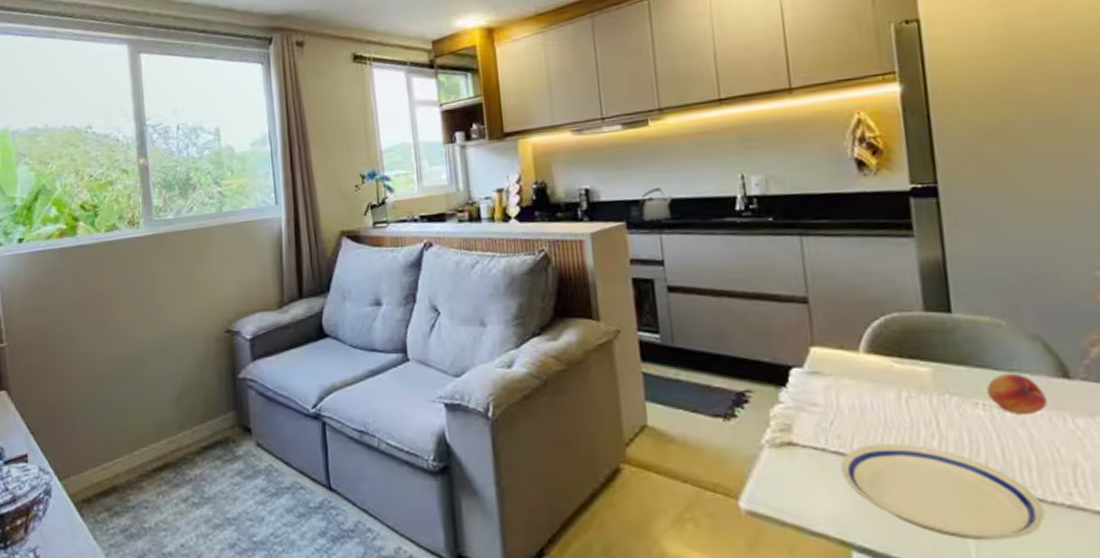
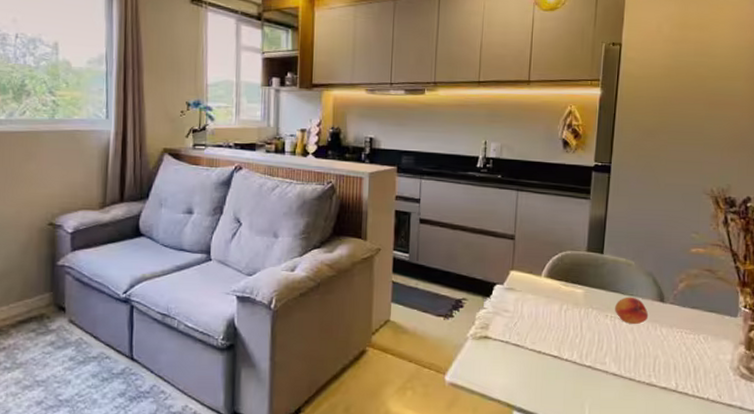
kettle: present [638,188,674,221] -> none [407,143,435,168]
plate: present [841,444,1045,539] -> none [516,340,633,404]

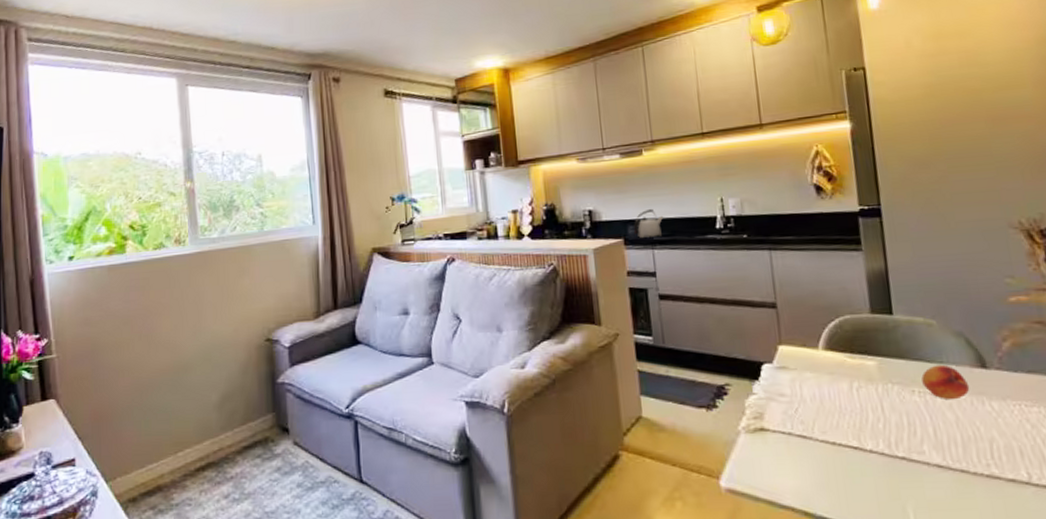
kettle: none [407,143,435,168] -> present [634,209,664,238]

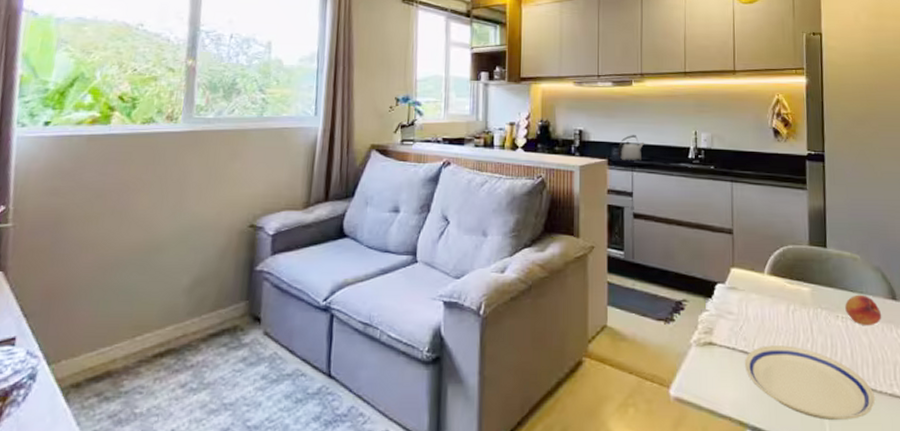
plate: none [804,427,969,507] -> present [745,345,875,420]

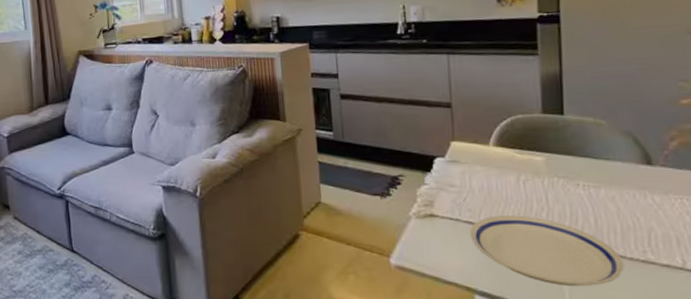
kettle: present [618,135,645,160] -> none [319,16,348,43]
fruit: present [845,294,882,326] -> none [587,161,634,194]

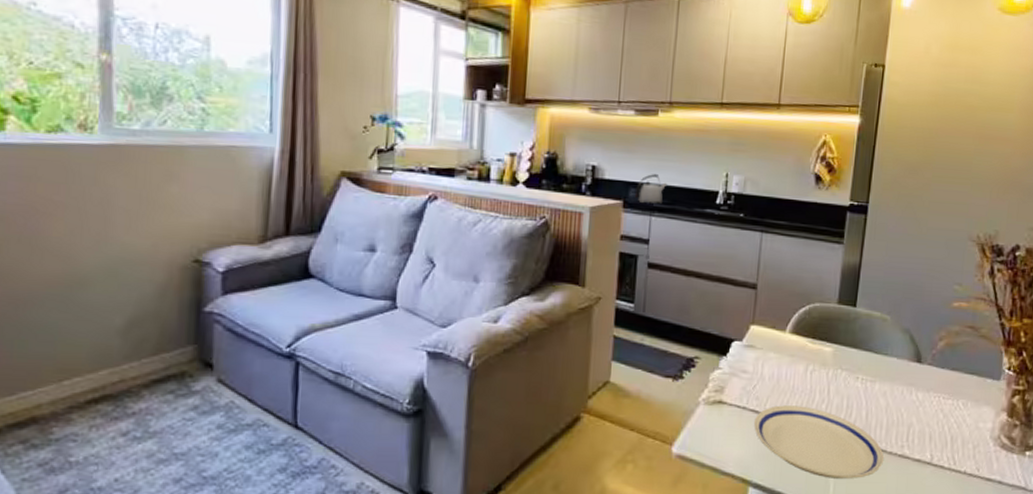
kettle: none [319,16,348,43] -> present [635,174,668,204]

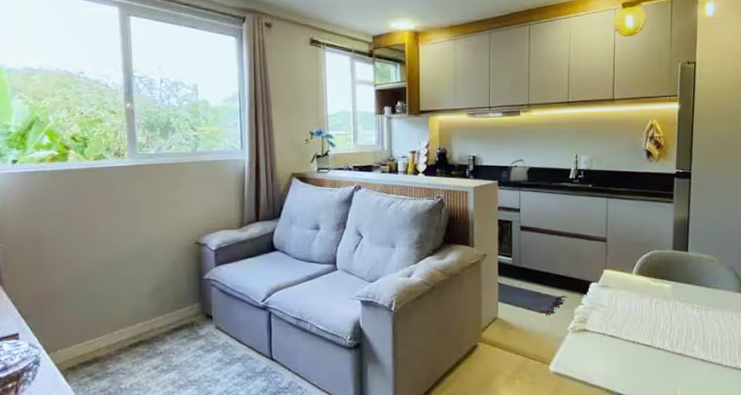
plate: present [754,405,884,478] -> none [613,331,720,387]

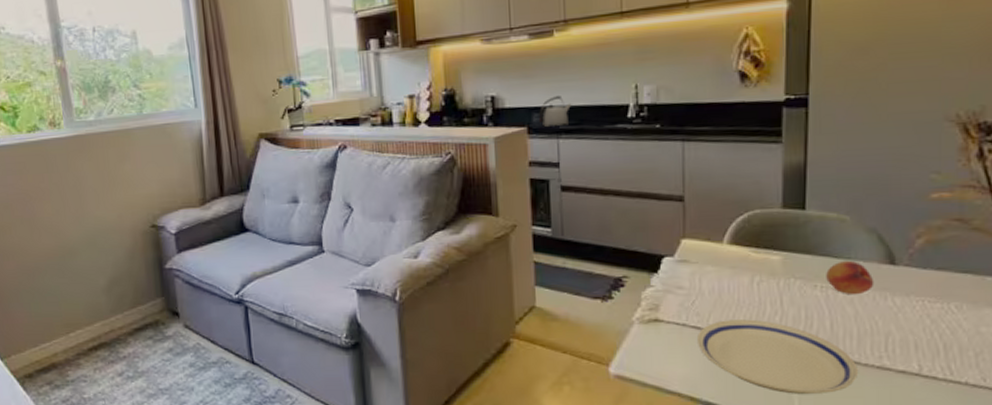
plate: none [613,331,720,387] -> present [698,319,858,394]
fruit: none [701,289,732,315] -> present [826,260,874,295]

